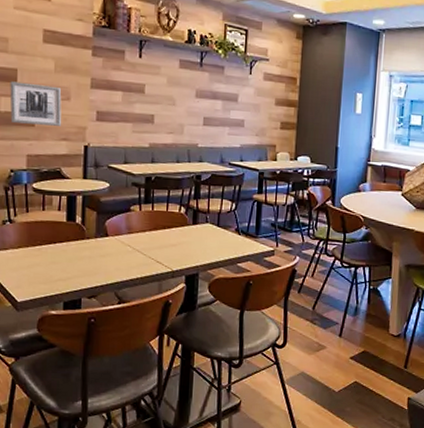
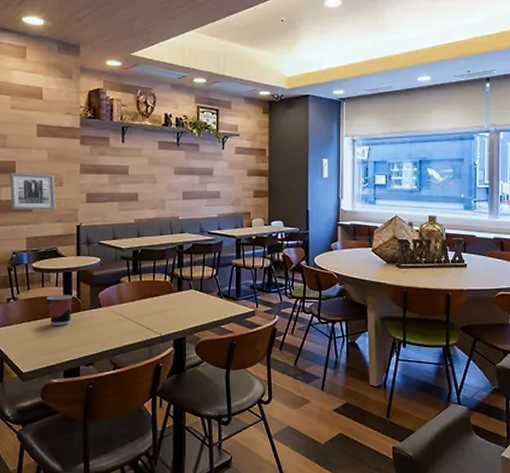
cup: none [46,220,76,253] -> present [46,295,73,325]

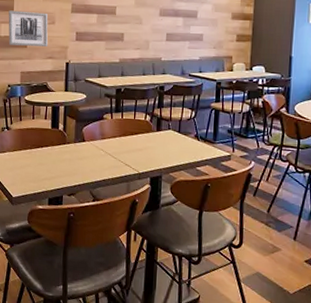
cup: present [46,295,73,325] -> none [35,127,59,156]

